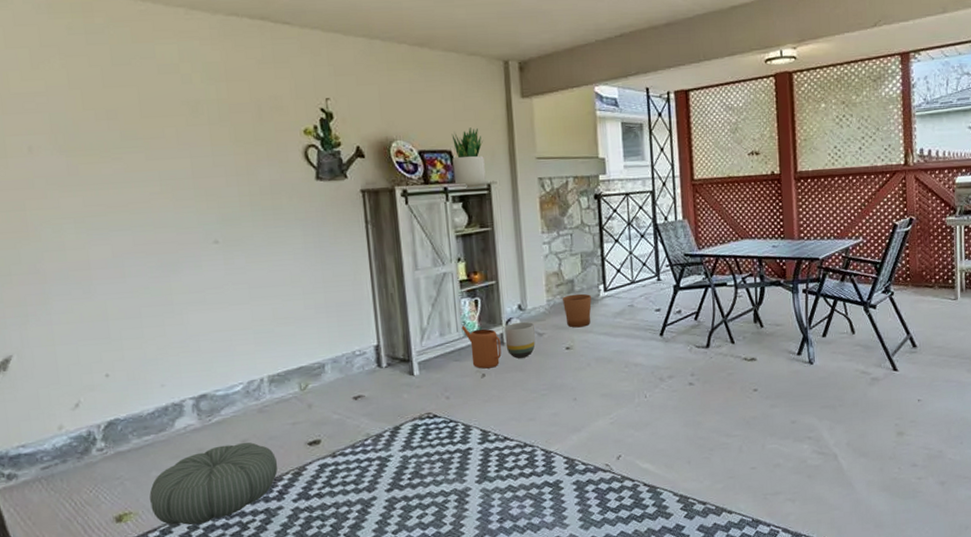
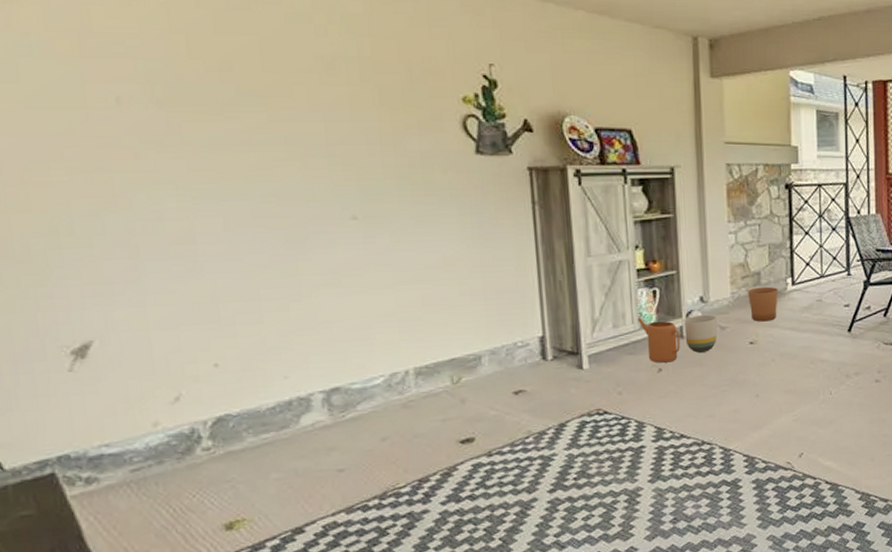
pouf: present [149,442,278,525] -> none [268,440,424,532]
planter: present [451,127,486,188] -> none [632,106,669,171]

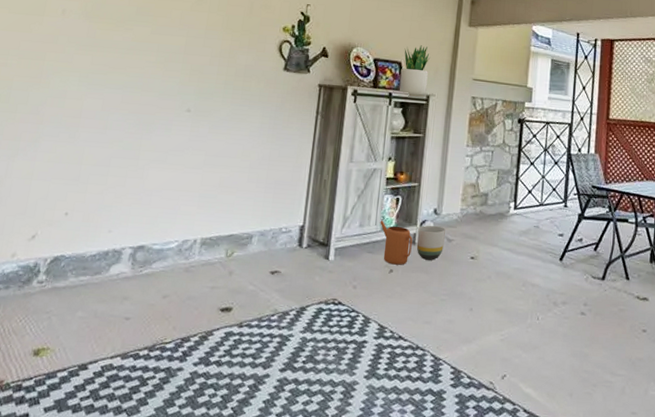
planter: none [632,106,669,171] -> present [399,45,430,98]
planter: present [747,286,778,322] -> none [474,207,501,240]

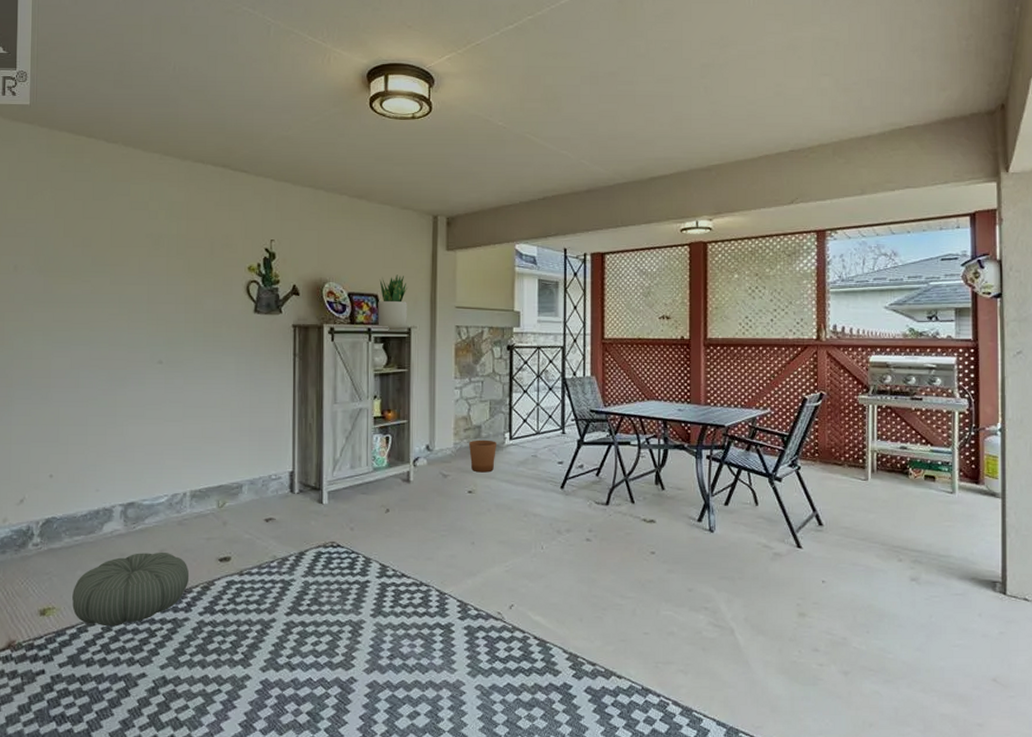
pouf: none [67,297,189,371] -> present [72,552,190,625]
watering can: present [380,220,413,265] -> none [371,460,407,504]
planter: present [416,225,445,260] -> none [411,462,440,497]
planter: none [474,207,501,240] -> present [468,439,496,473]

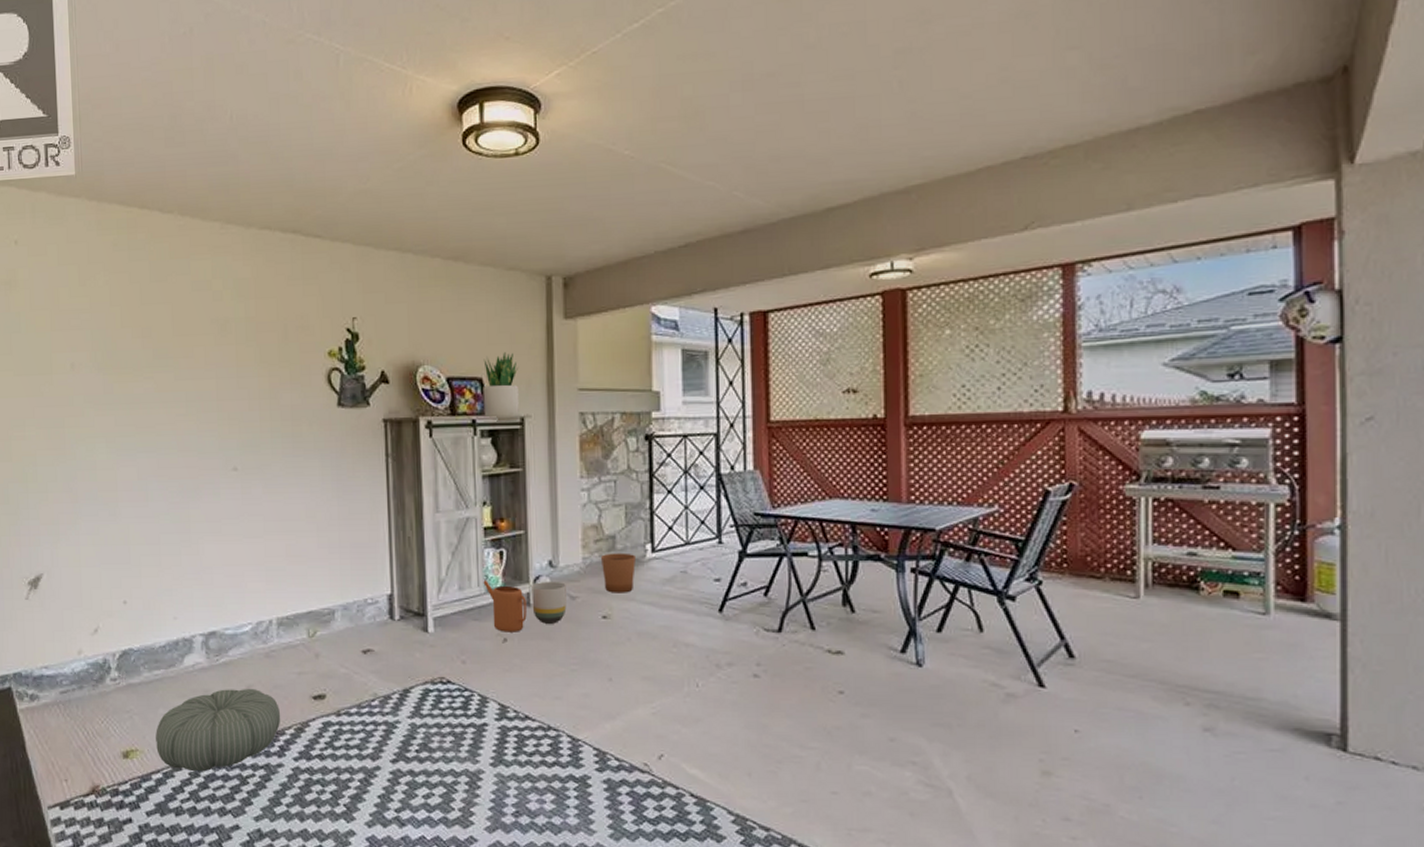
watering can: none [371,460,407,504] -> present [483,580,527,632]
planter: none [411,462,440,497] -> present [531,581,567,624]

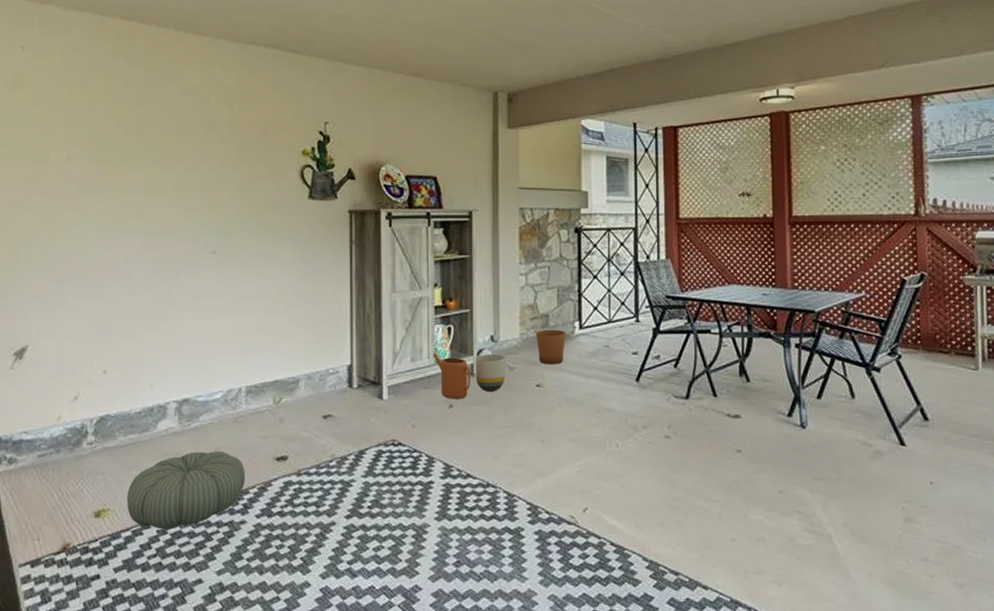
planter: present [483,352,519,422] -> none [437,155,468,215]

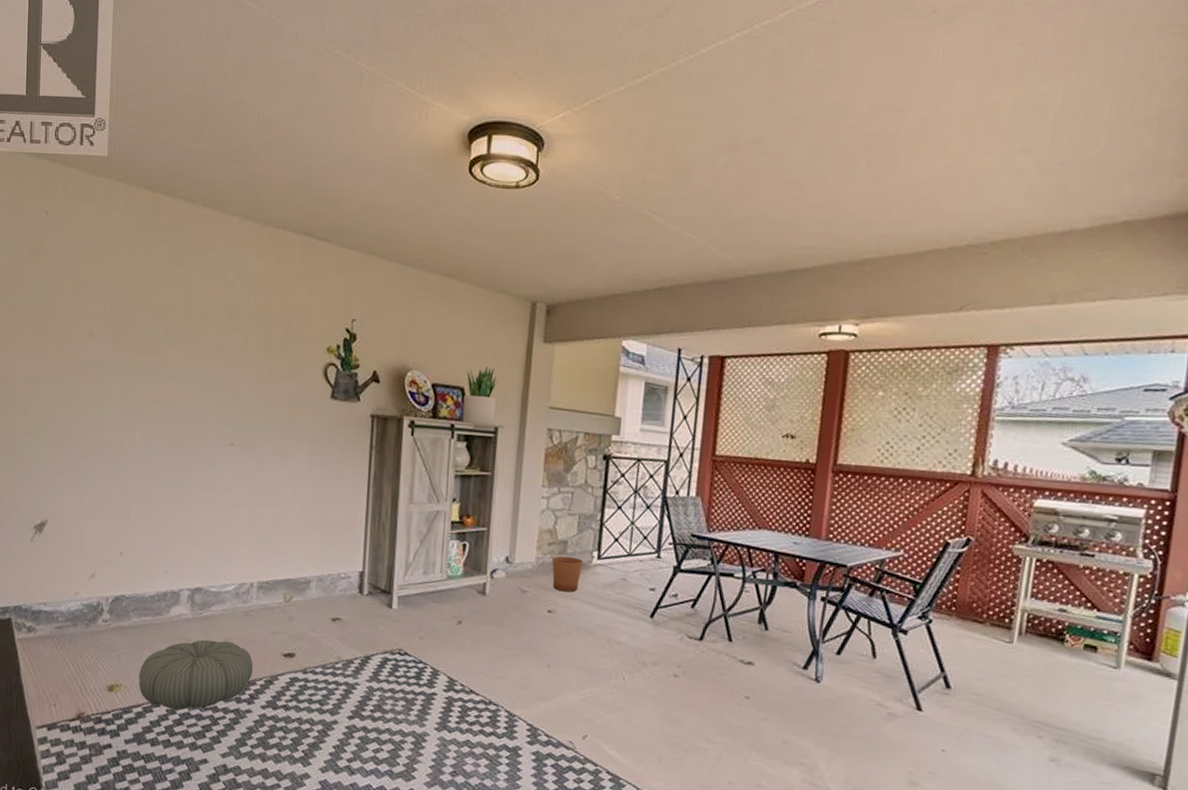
watering can: present [433,352,470,399] -> none [445,567,482,617]
planter: none [437,155,468,215] -> present [462,366,497,430]
planter: present [475,353,505,391] -> none [486,574,519,613]

